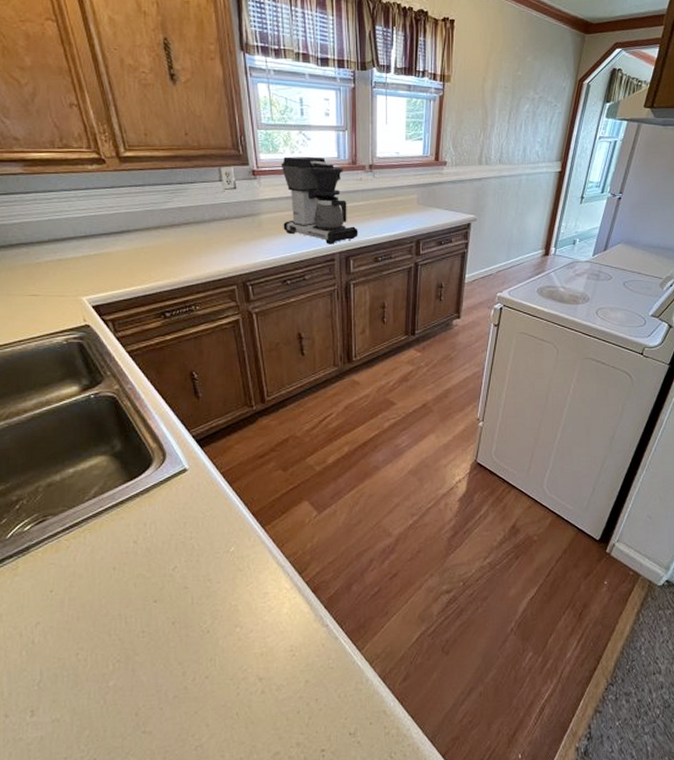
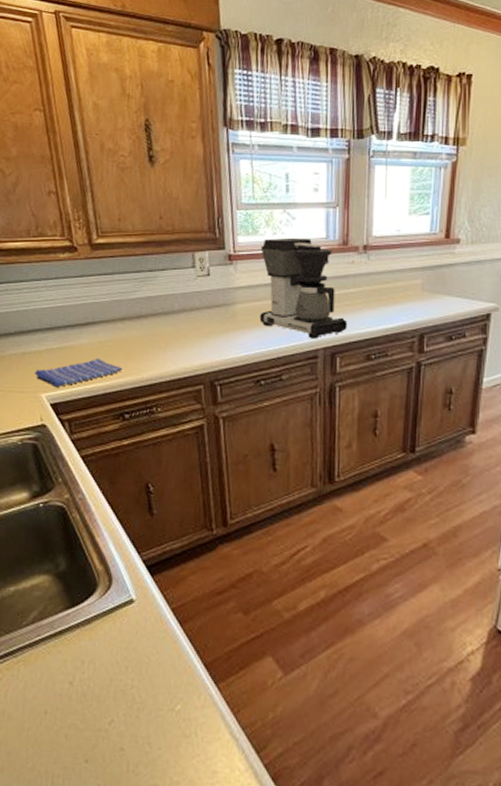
dish towel: none [73,263,160,290] -> present [34,357,122,387]

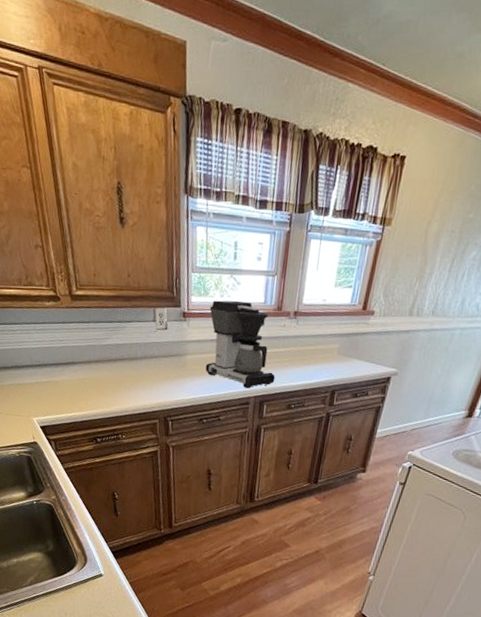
dish towel: present [34,357,122,387] -> none [27,392,96,413]

